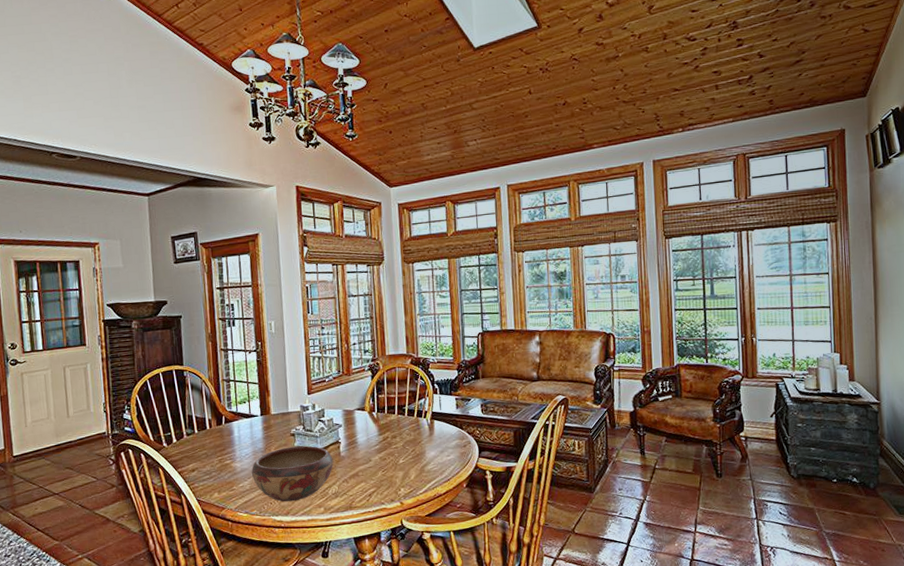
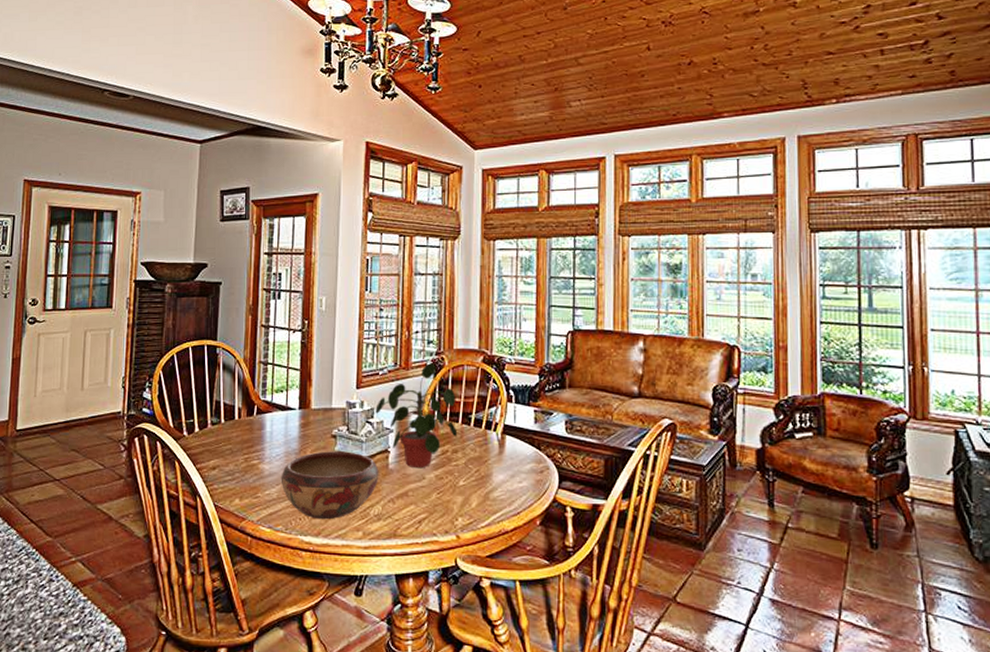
potted plant: none [325,368,395,453] -> present [375,363,458,467]

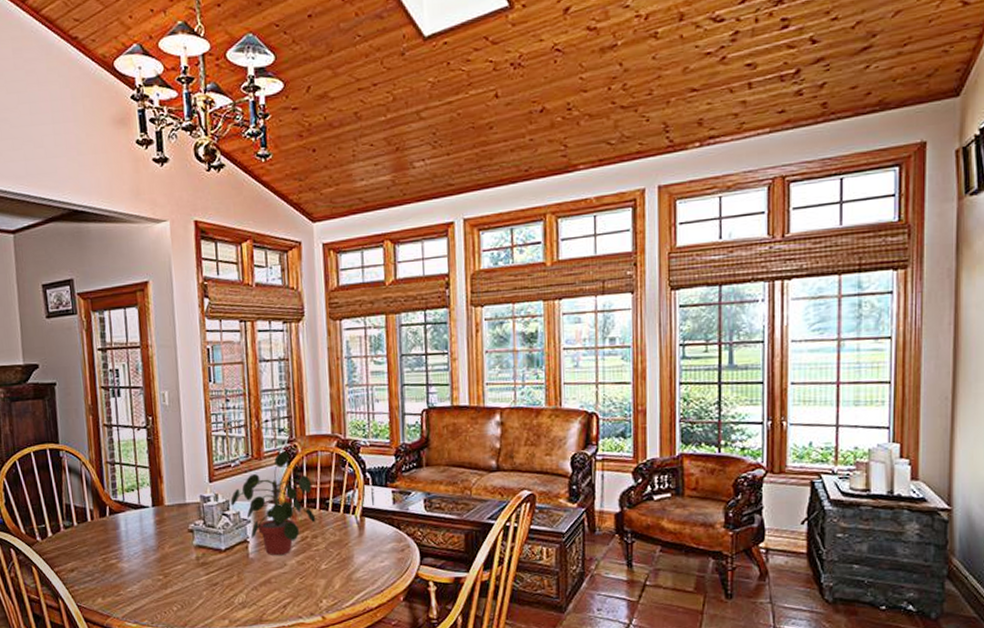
decorative bowl: present [280,451,379,520] -> none [141,544,241,612]

